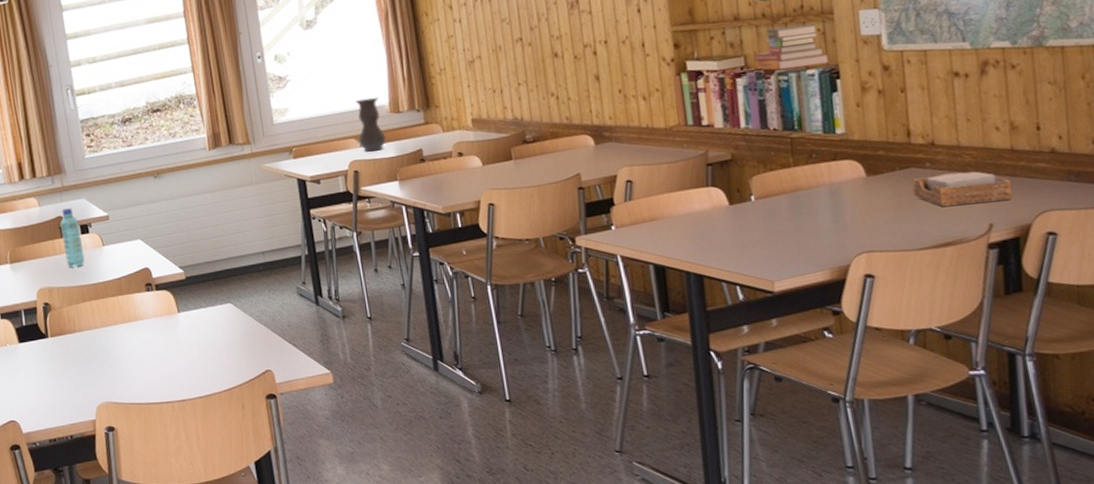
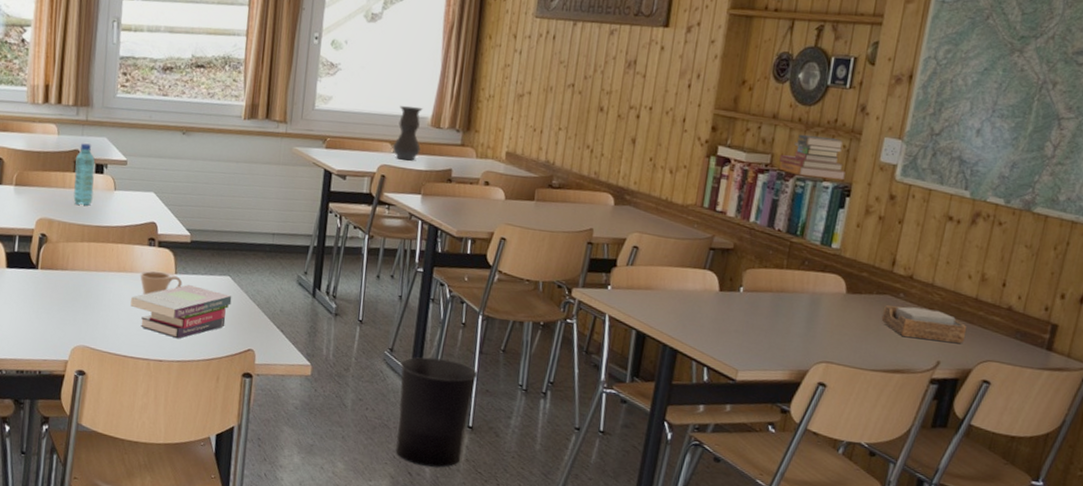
books: none [142,320,239,376] -> present [130,285,232,339]
mug: none [145,314,188,341] -> present [140,271,183,296]
waste bin: none [420,337,507,450] -> present [396,357,478,467]

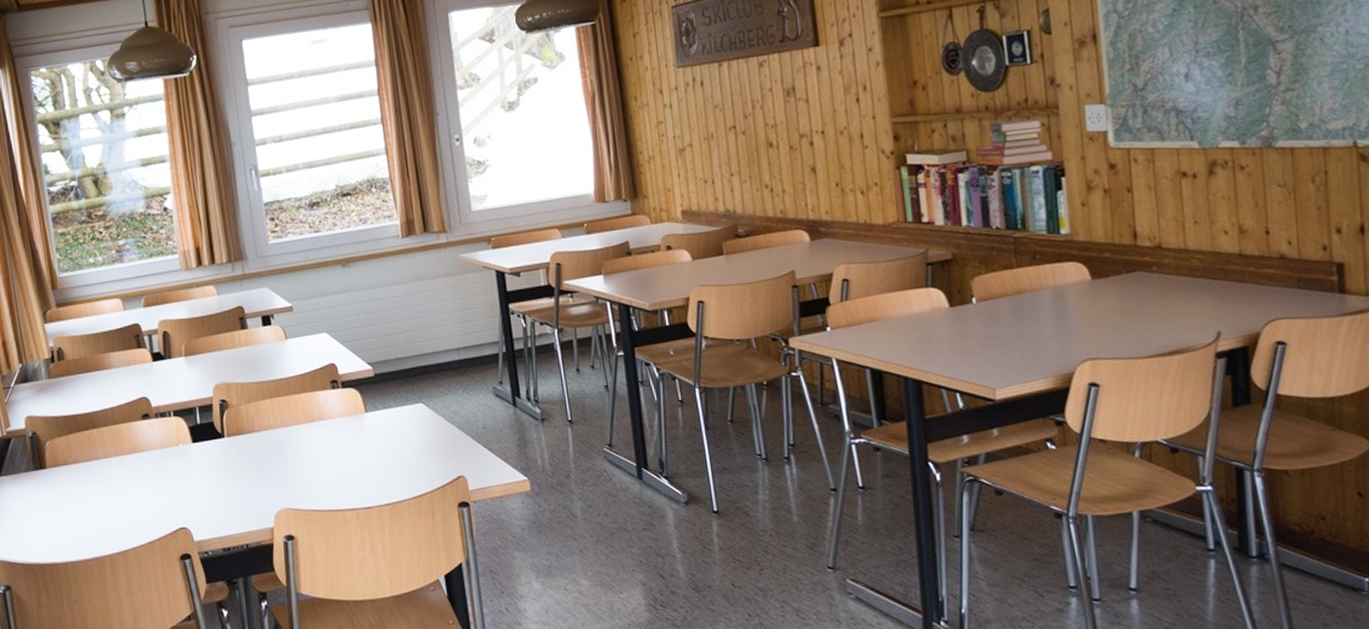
water bottle: present [73,143,95,206] -> none [239,297,266,362]
books: present [130,285,232,339] -> none [325,420,430,481]
mug: present [140,271,183,296] -> none [329,414,375,442]
vase: present [393,106,423,162] -> none [558,186,591,244]
waste bin: present [396,357,478,467] -> none [623,443,714,565]
napkin holder: present [881,305,967,344] -> none [1138,276,1242,314]

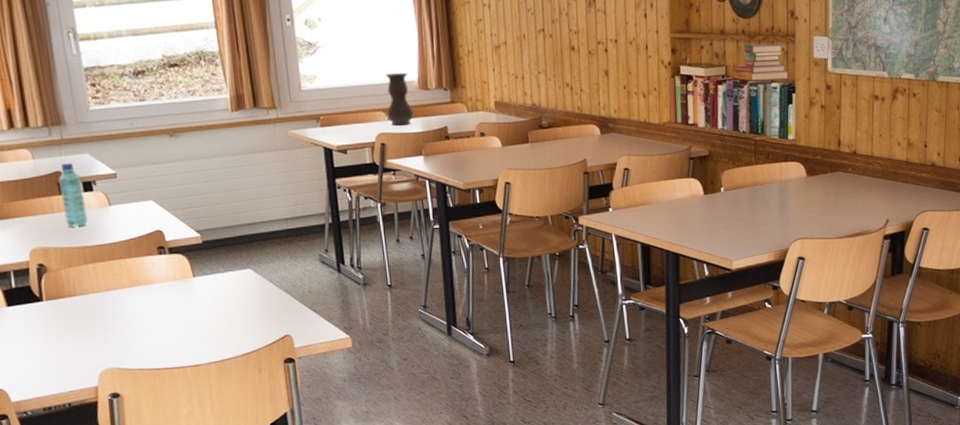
water bottle: none [239,297,266,362] -> present [58,163,88,227]
vase: none [558,186,591,244] -> present [385,73,414,127]

